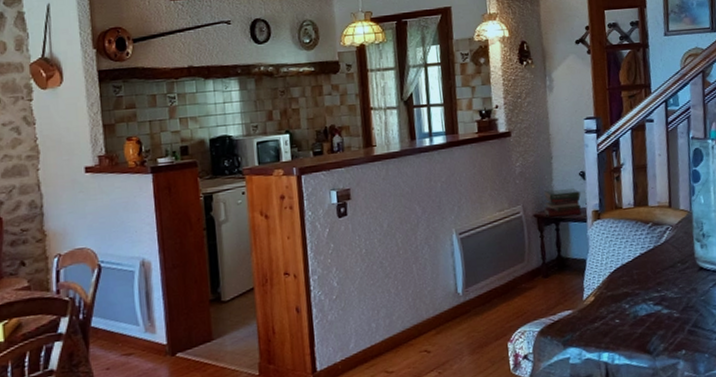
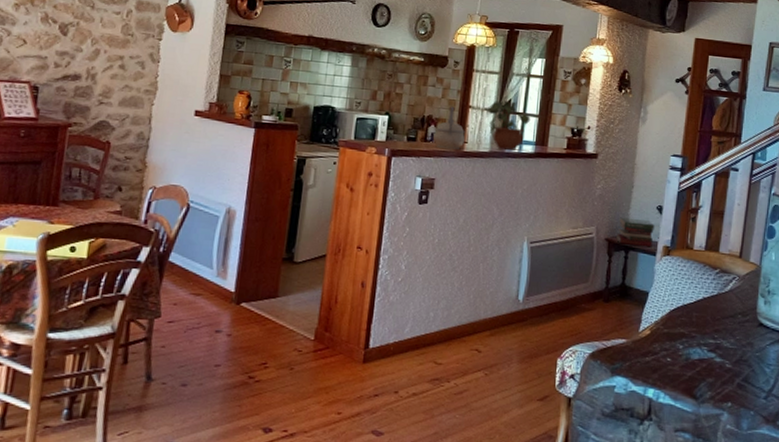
kettle: none [339,111,374,158] -> present [433,106,466,151]
potted plant: none [388,91,436,147] -> present [485,96,531,151]

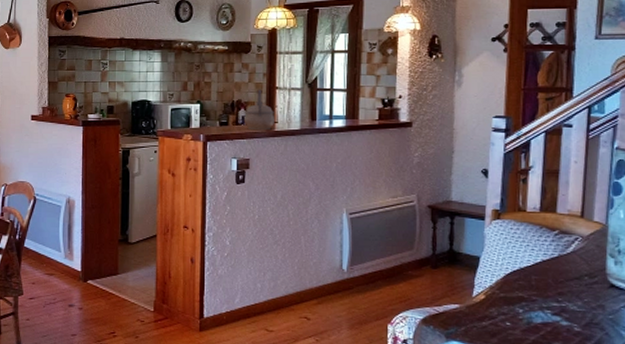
potted plant: present [485,96,531,151] -> none [292,75,339,127]
books: present [616,217,655,248] -> none [440,183,481,212]

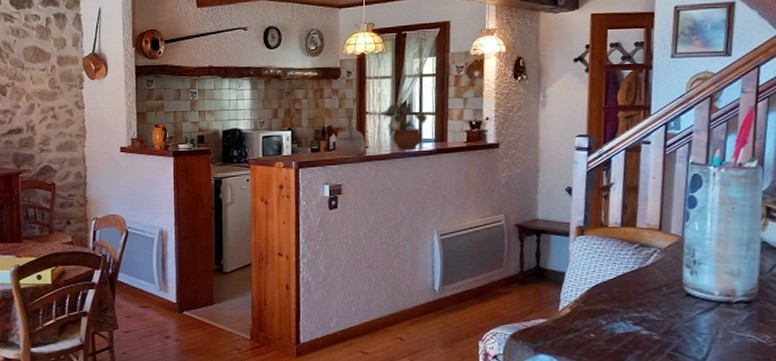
potted plant: none [292,75,339,127] -> present [382,99,428,151]

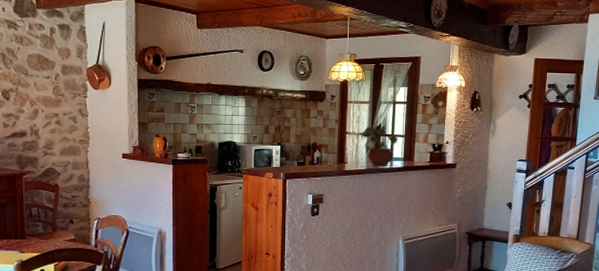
kettle: present [335,114,366,156] -> none [319,133,346,170]

